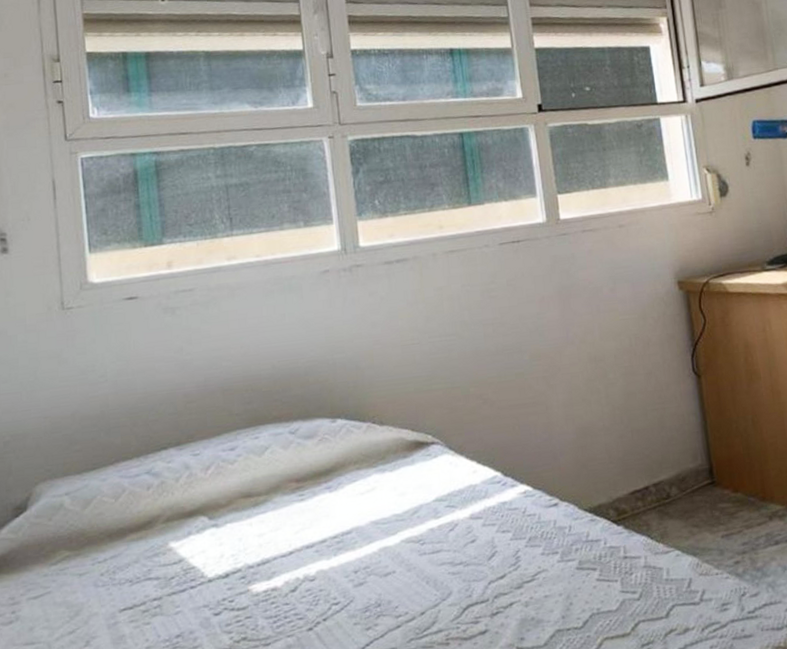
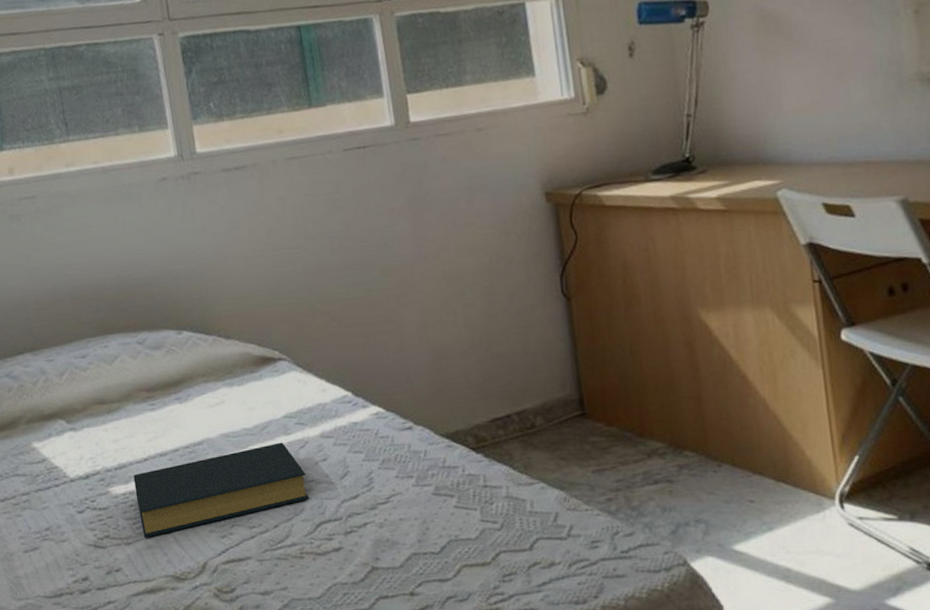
hardback book: none [277,526,457,637] -> present [133,442,310,538]

